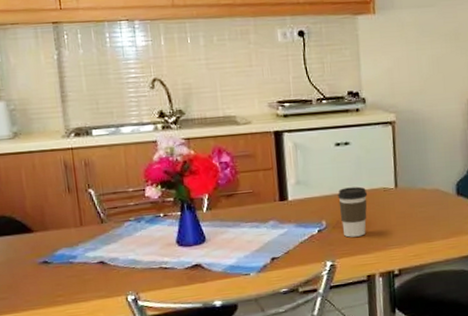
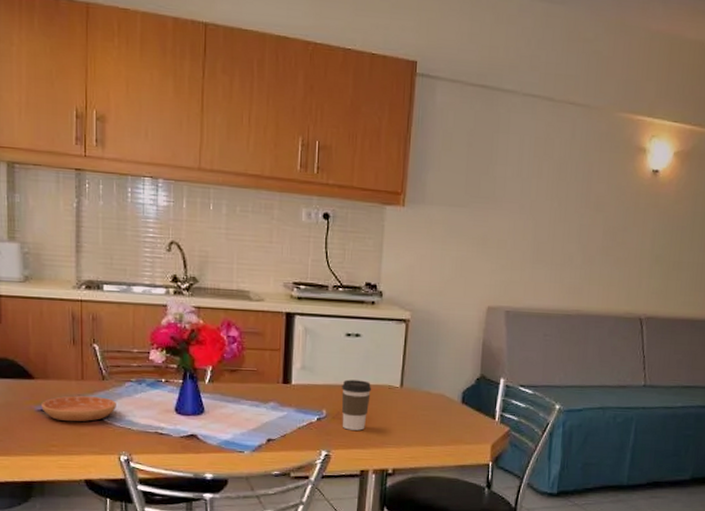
saucer: none [43,240,118,270] -> present [41,395,116,422]

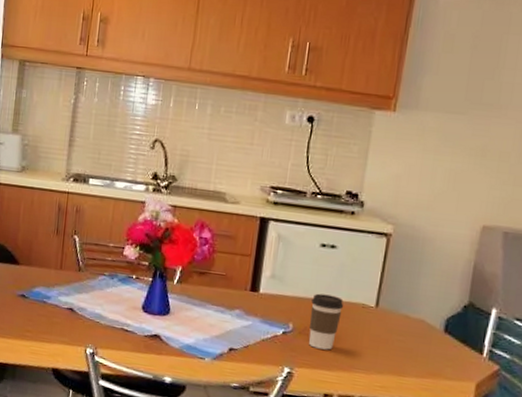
saucer: present [41,395,116,422] -> none [22,284,89,311]

